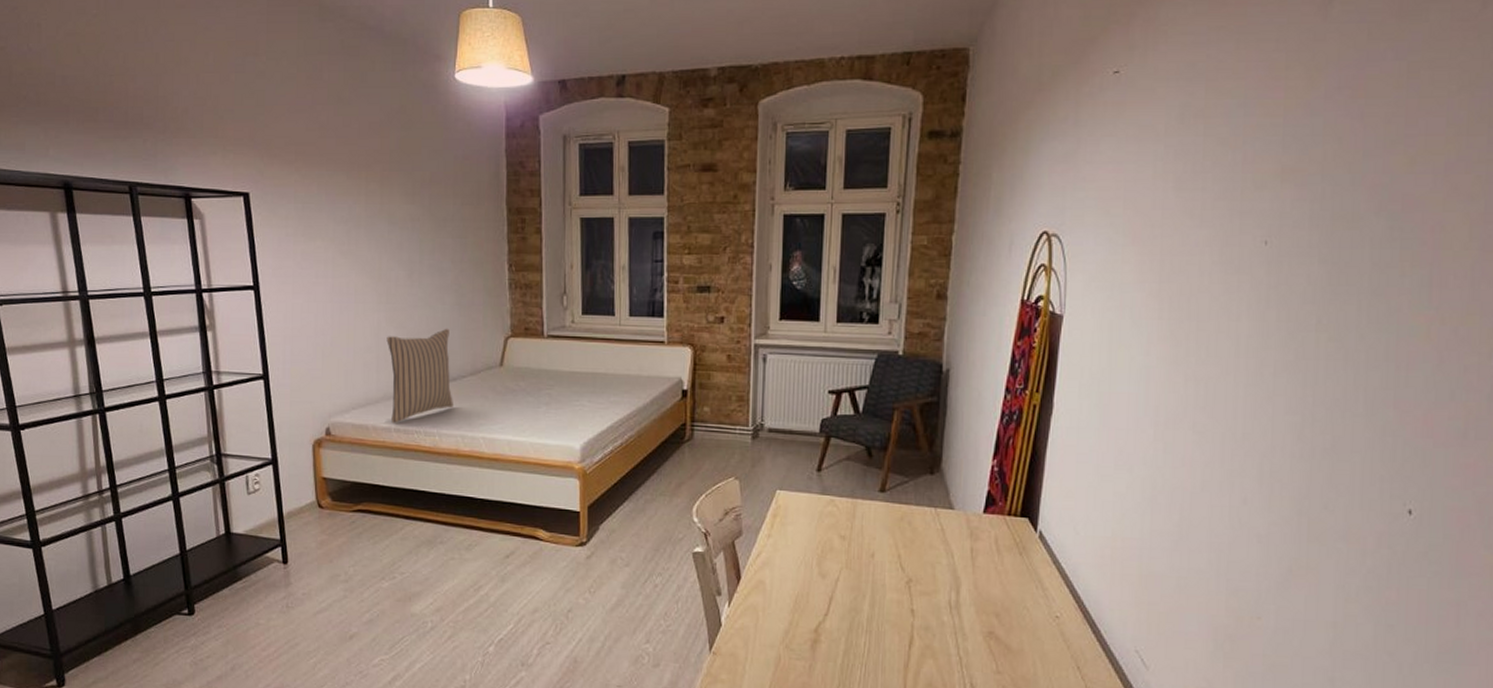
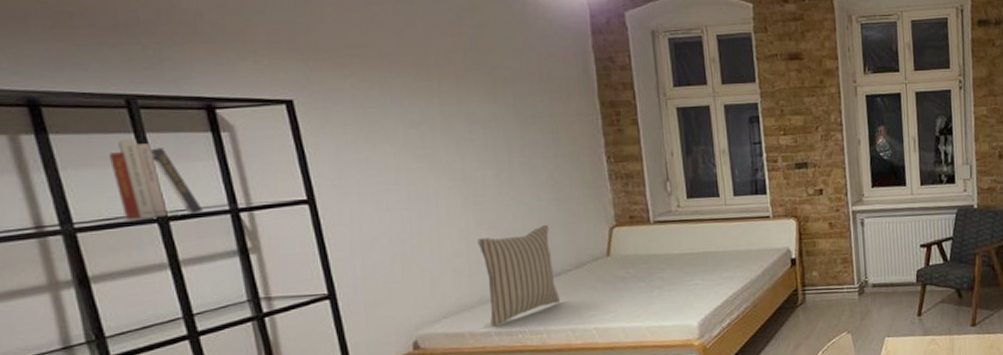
books: none [115,222,176,292] -> present [109,139,203,221]

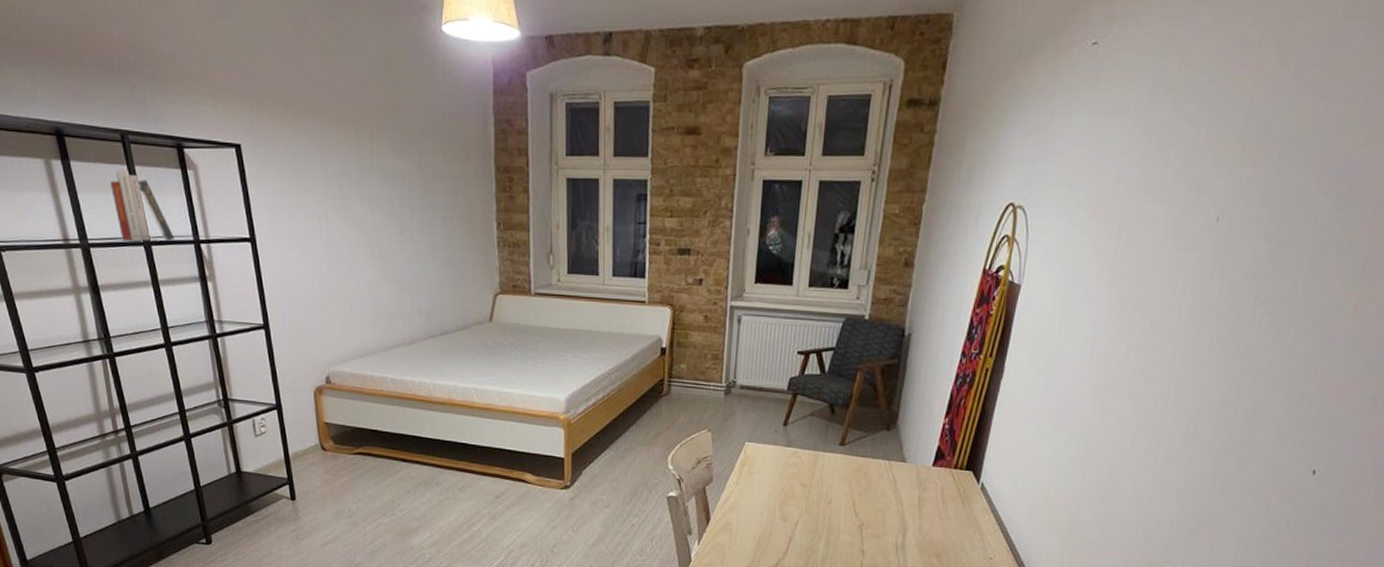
pillow: present [477,224,560,327] -> none [381,283,446,373]

